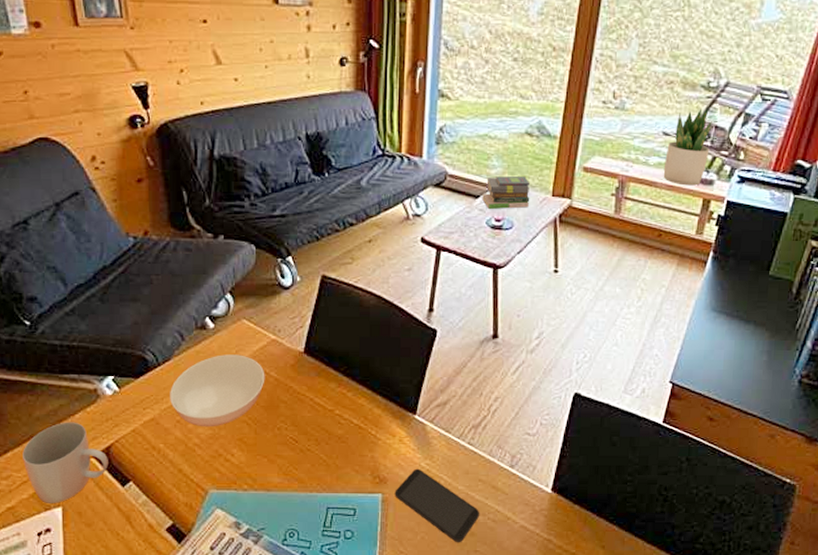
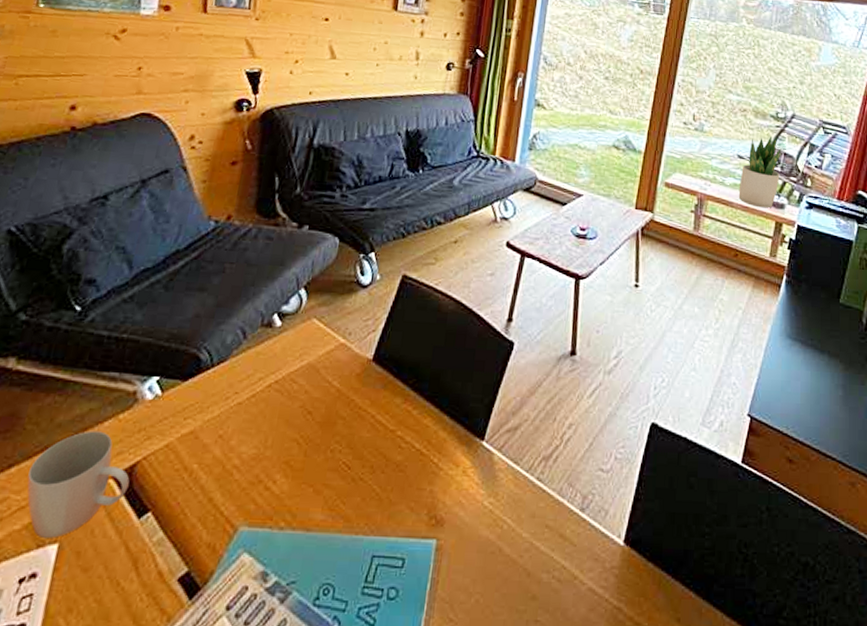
bowl: present [170,354,265,427] -> none [216,357,327,446]
mobile phone: present [394,468,480,543] -> none [451,508,545,610]
books: present [482,176,530,209] -> none [569,185,615,219]

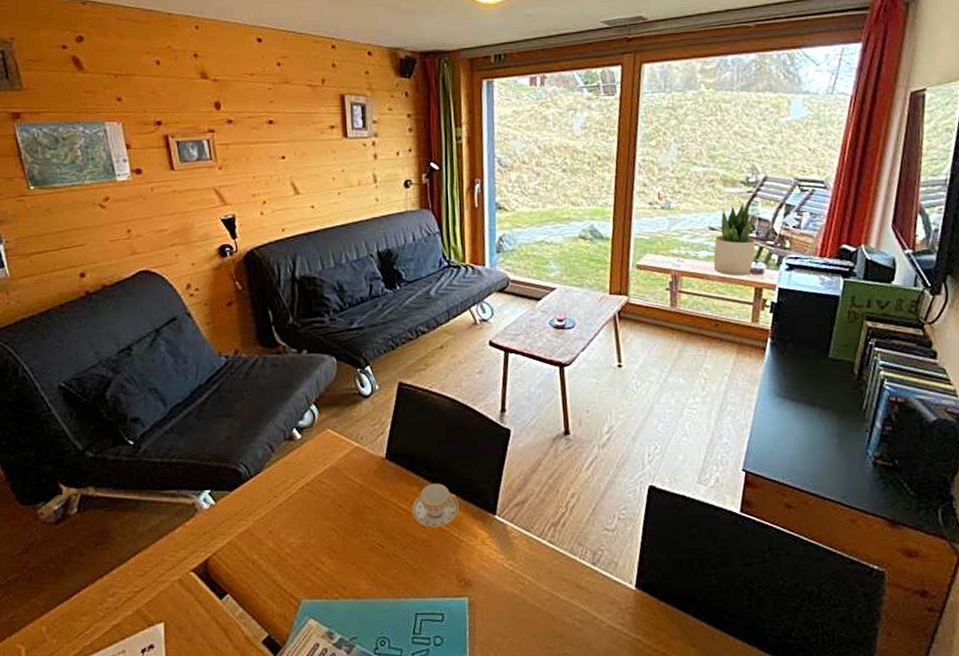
mug: present [26,430,130,538] -> none [127,536,207,619]
teacup: none [390,396,445,450] -> present [411,483,459,528]

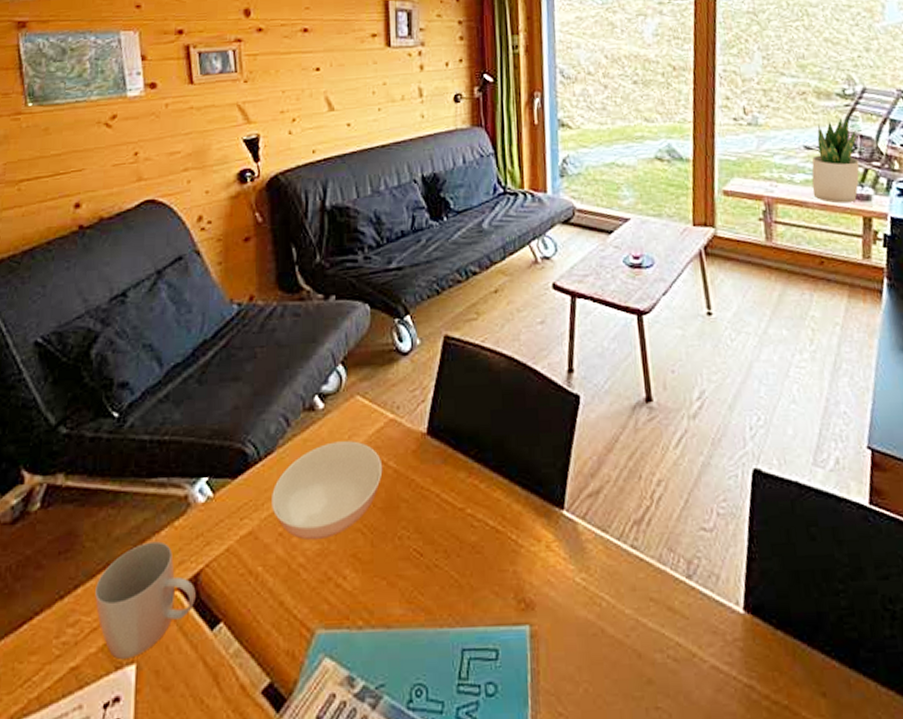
mug: none [127,536,207,619] -> present [95,541,196,659]
bowl: none [262,463,351,537] -> present [272,441,383,541]
teacup: present [411,483,459,528] -> none [458,467,517,528]

